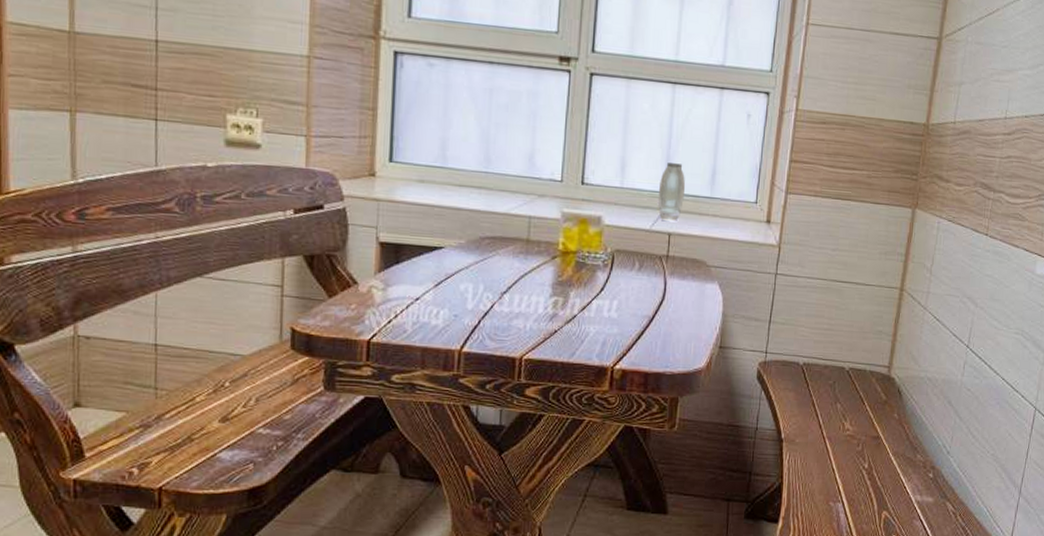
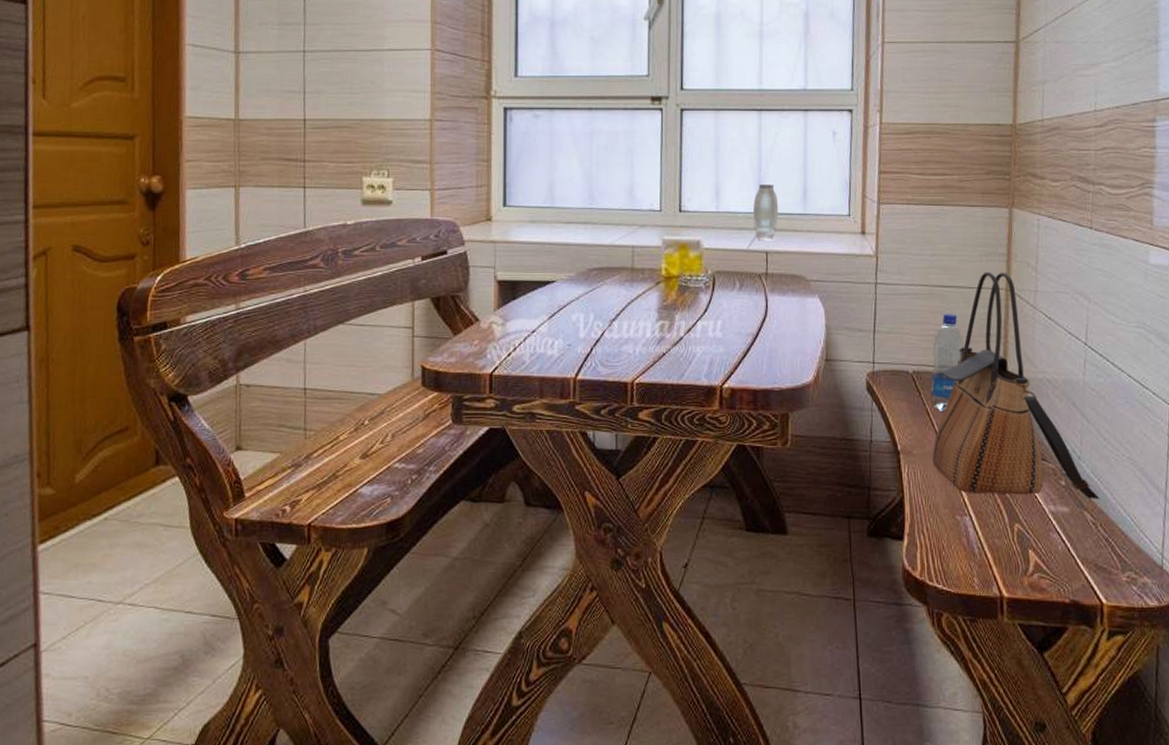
tote bag: none [812,270,962,491] -> present [932,272,1100,499]
bottle: none [817,308,854,403] -> present [930,313,963,411]

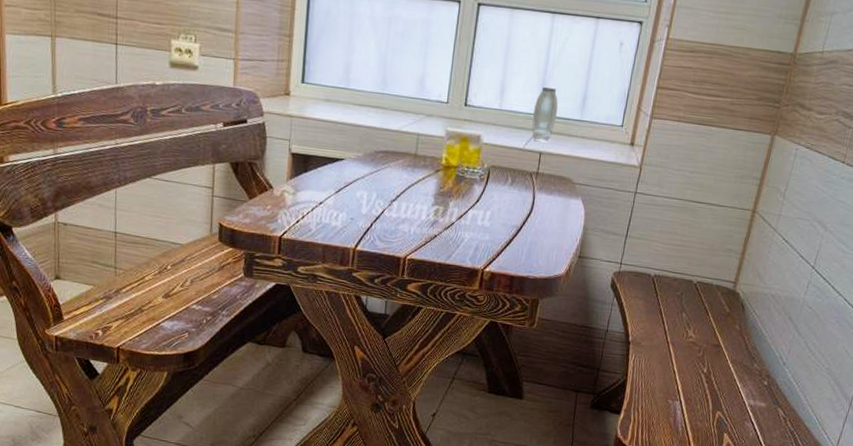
bottle: present [930,313,963,411] -> none [665,226,705,312]
tote bag: present [932,272,1100,499] -> none [657,192,795,400]

